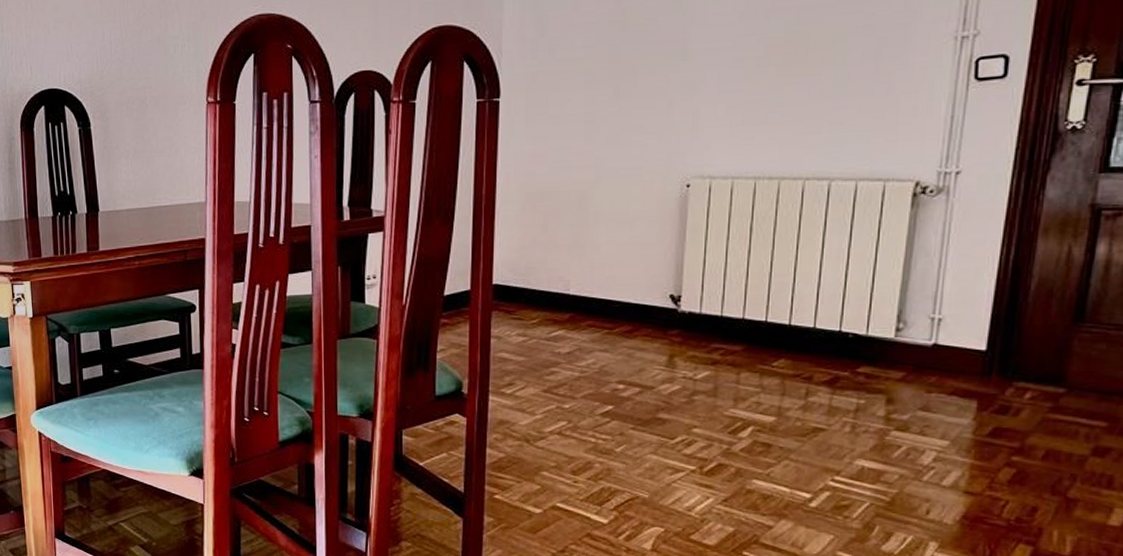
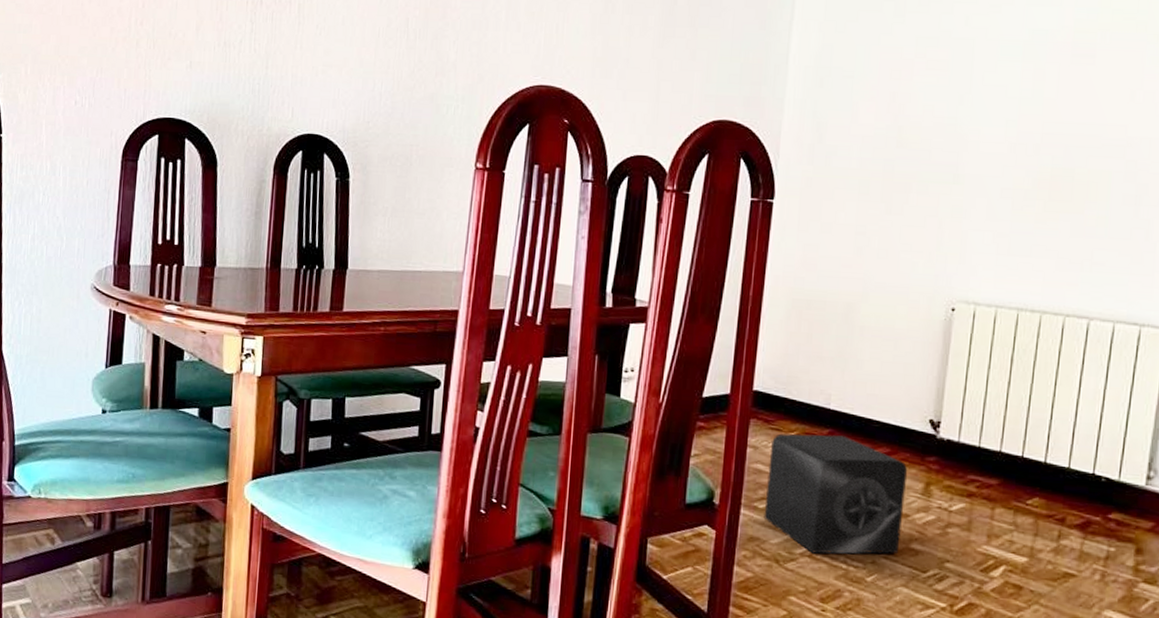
speaker: none [512,319,651,431] -> present [763,433,908,554]

